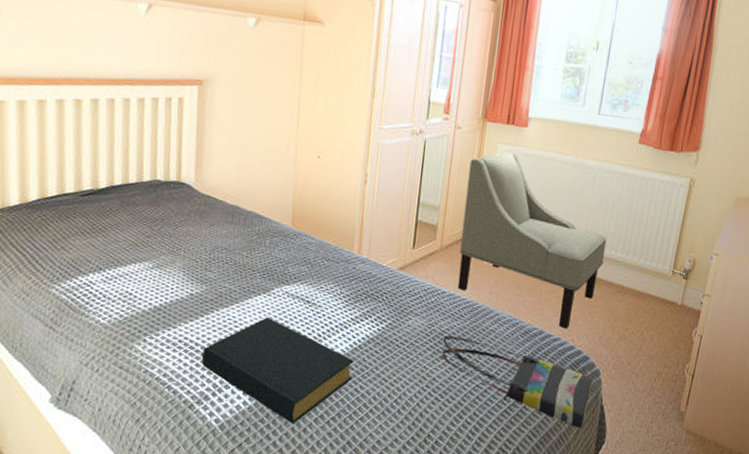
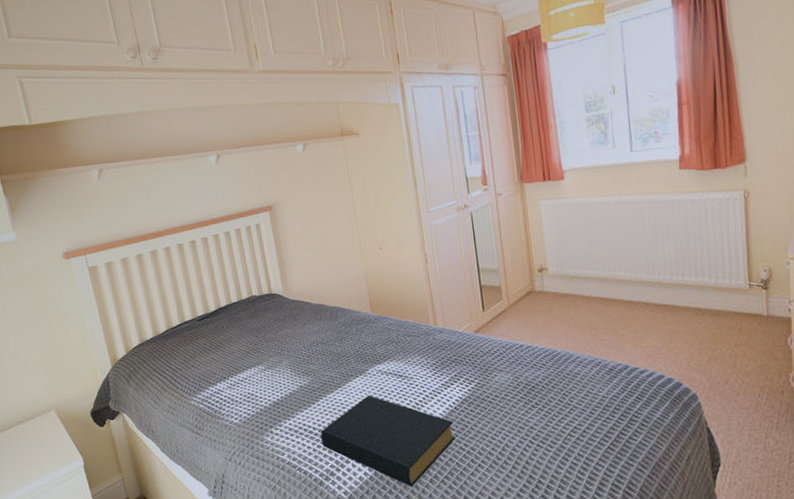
tote bag: present [441,335,593,429] -> none [531,384,694,455]
chair: present [457,151,607,329] -> none [517,204,673,360]

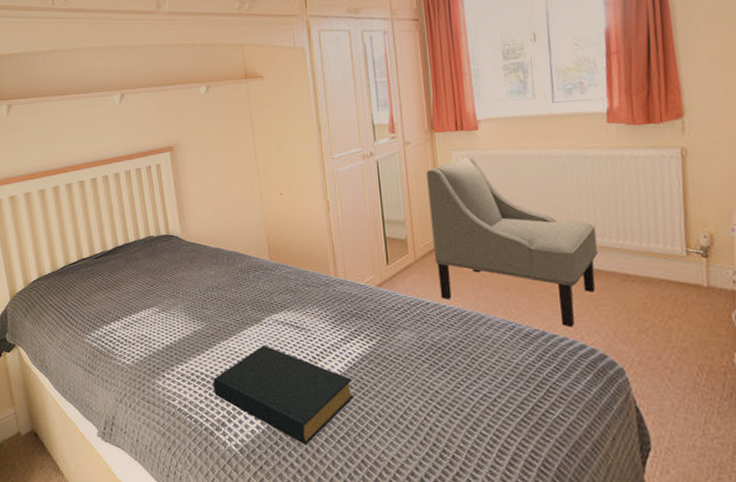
chair: none [517,204,673,360] -> present [426,156,599,327]

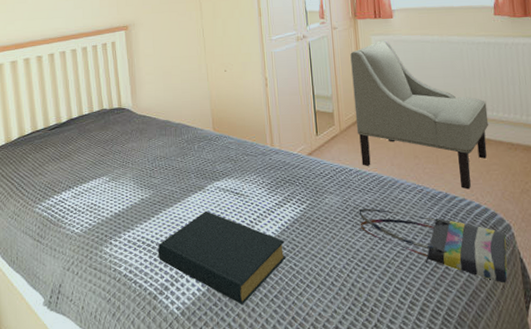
tote bag: none [437,346,620,435] -> present [359,208,508,284]

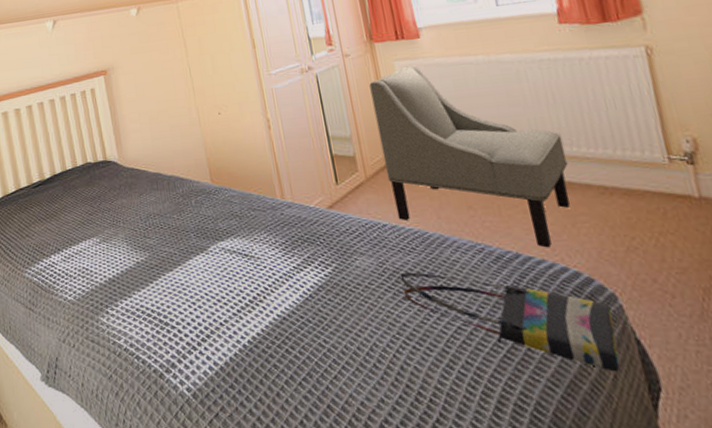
hardback book: present [157,210,286,305] -> none [159,275,313,389]

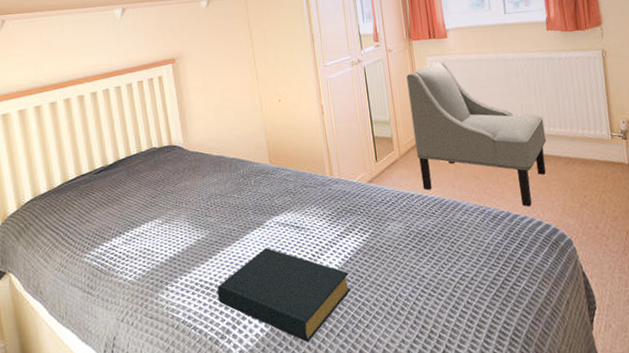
hardback book: none [159,275,313,389] -> present [217,247,351,343]
tote bag: present [400,272,620,372] -> none [422,233,571,299]

